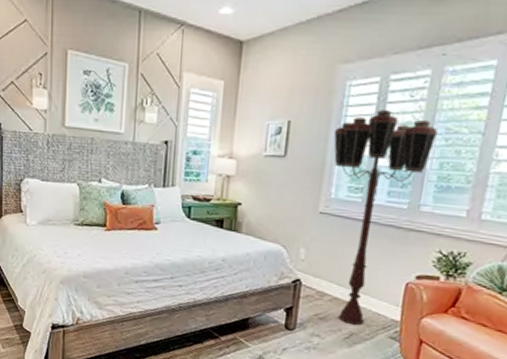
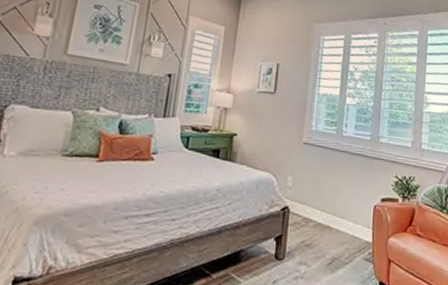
floor lamp: present [333,110,438,326] -> none [312,60,387,250]

